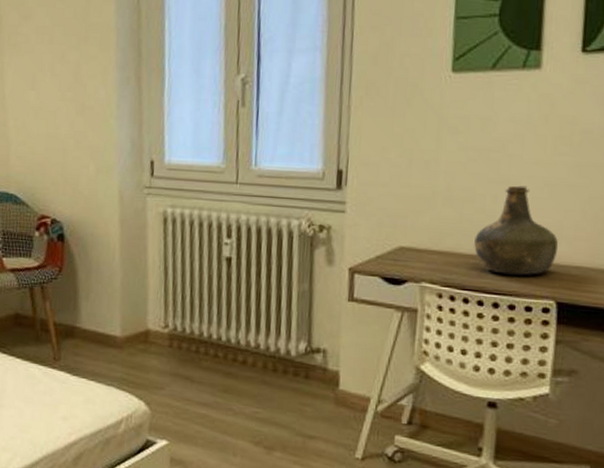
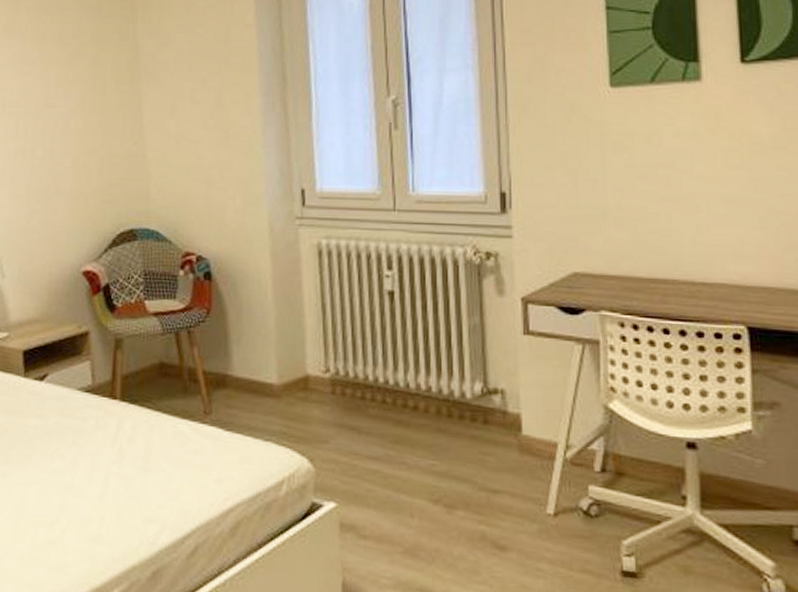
bottle: present [474,185,558,276] -> none [652,202,741,299]

